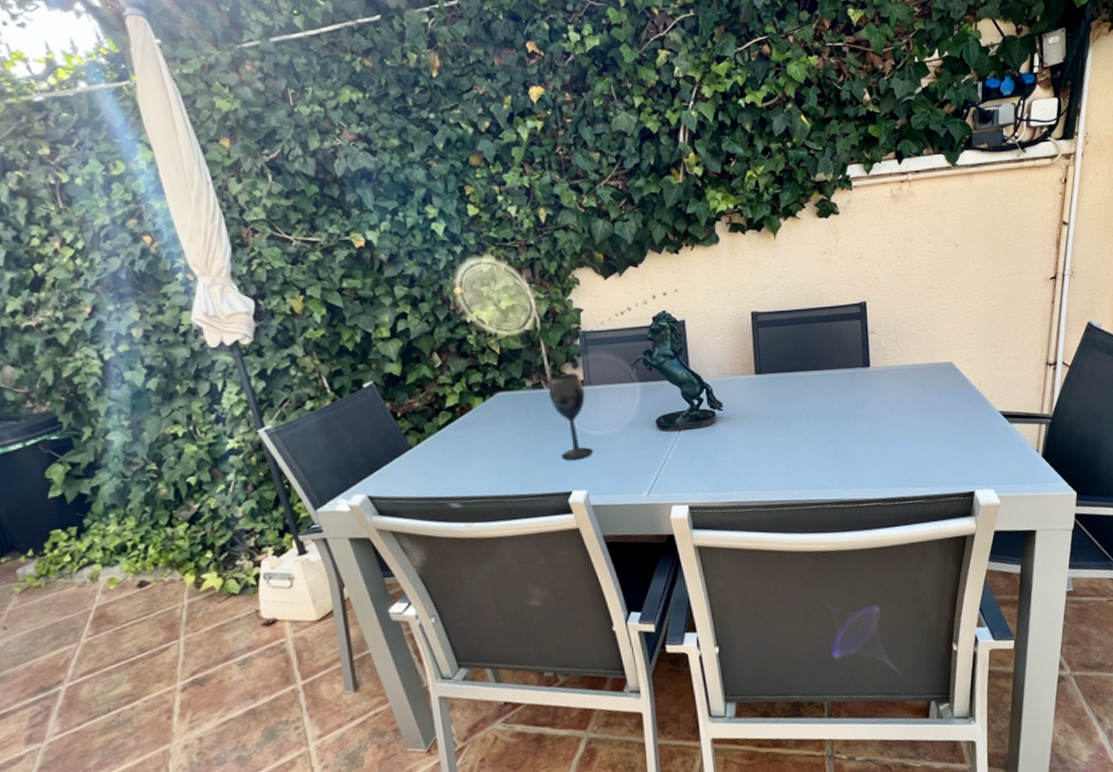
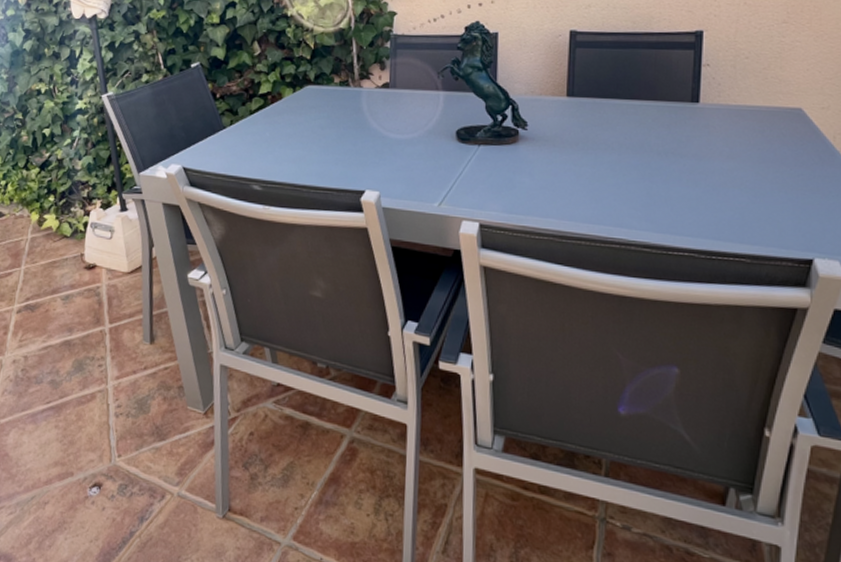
wine glass: present [549,373,593,460] -> none [355,74,390,160]

